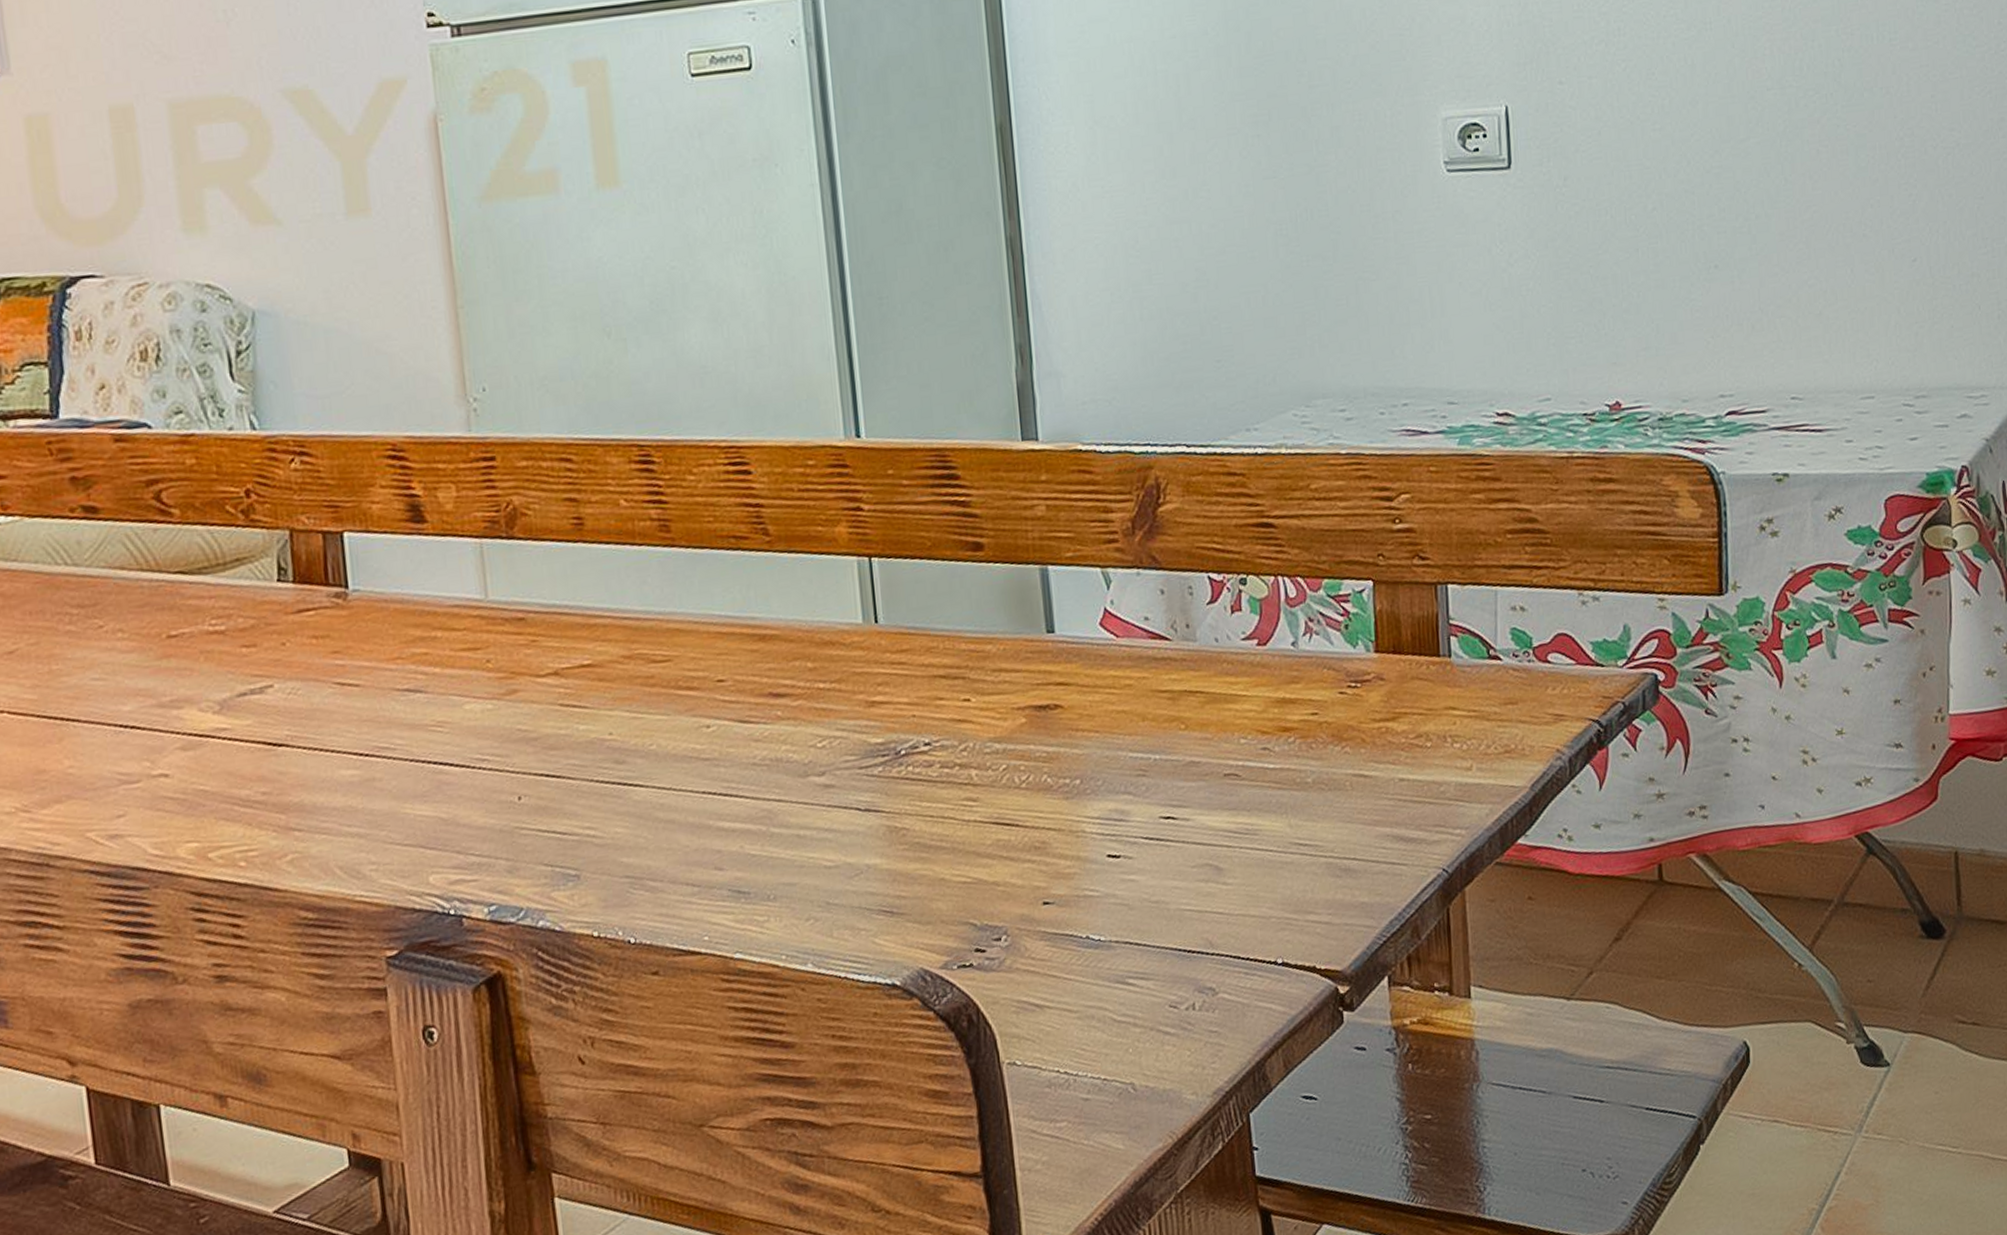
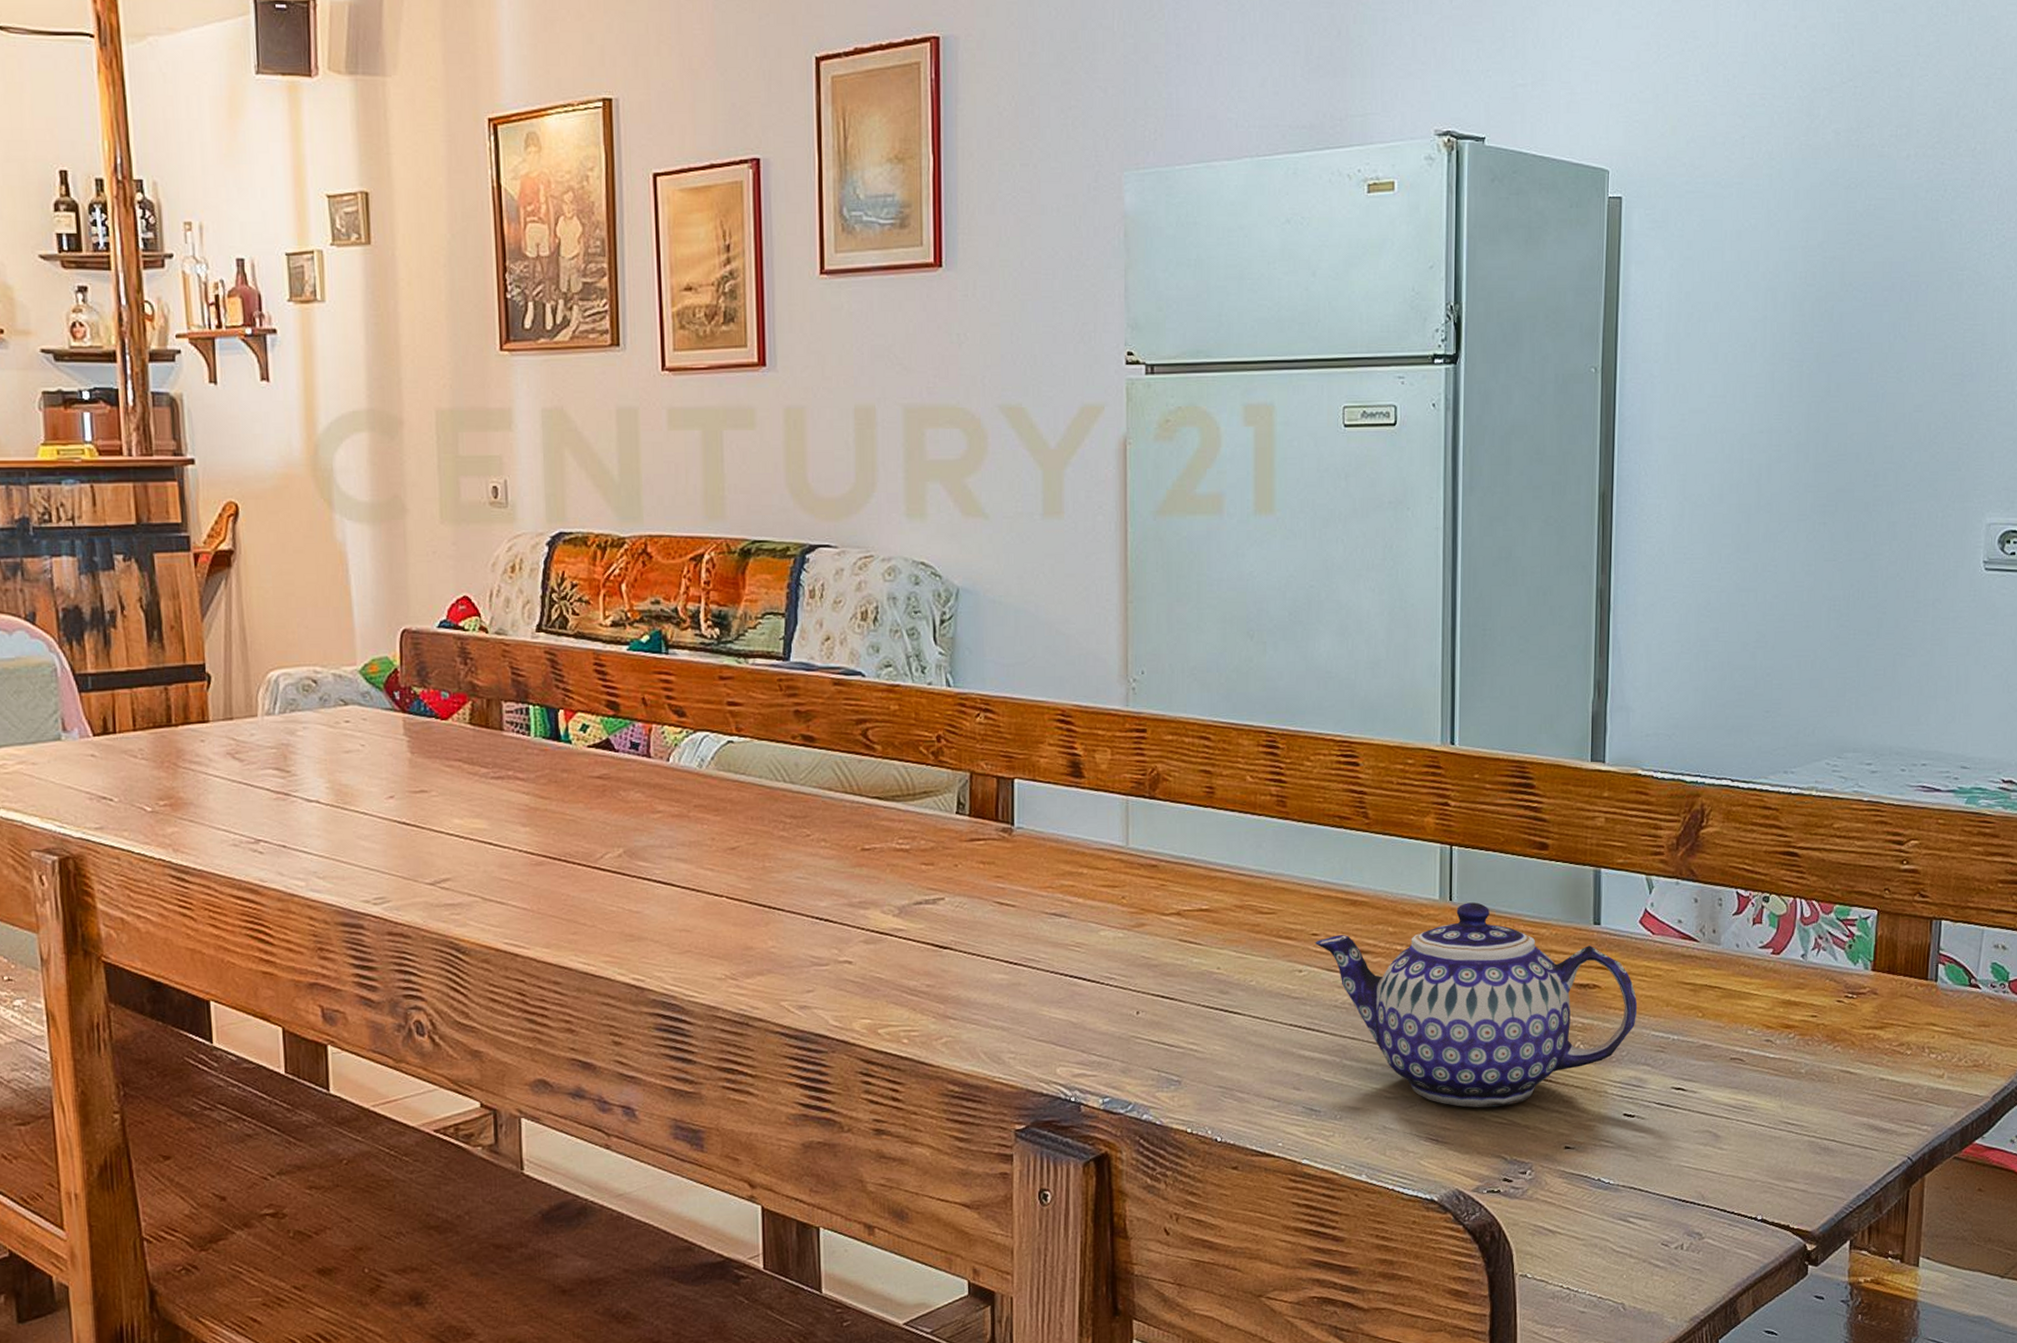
teapot: none [721,621,1110,869] -> present [1315,902,1638,1108]

